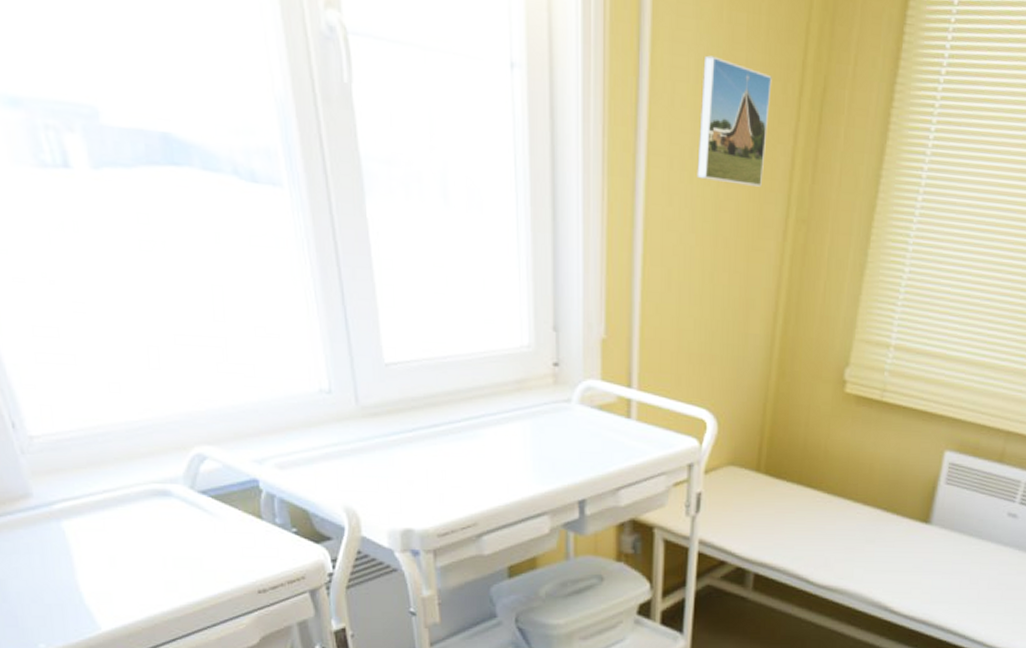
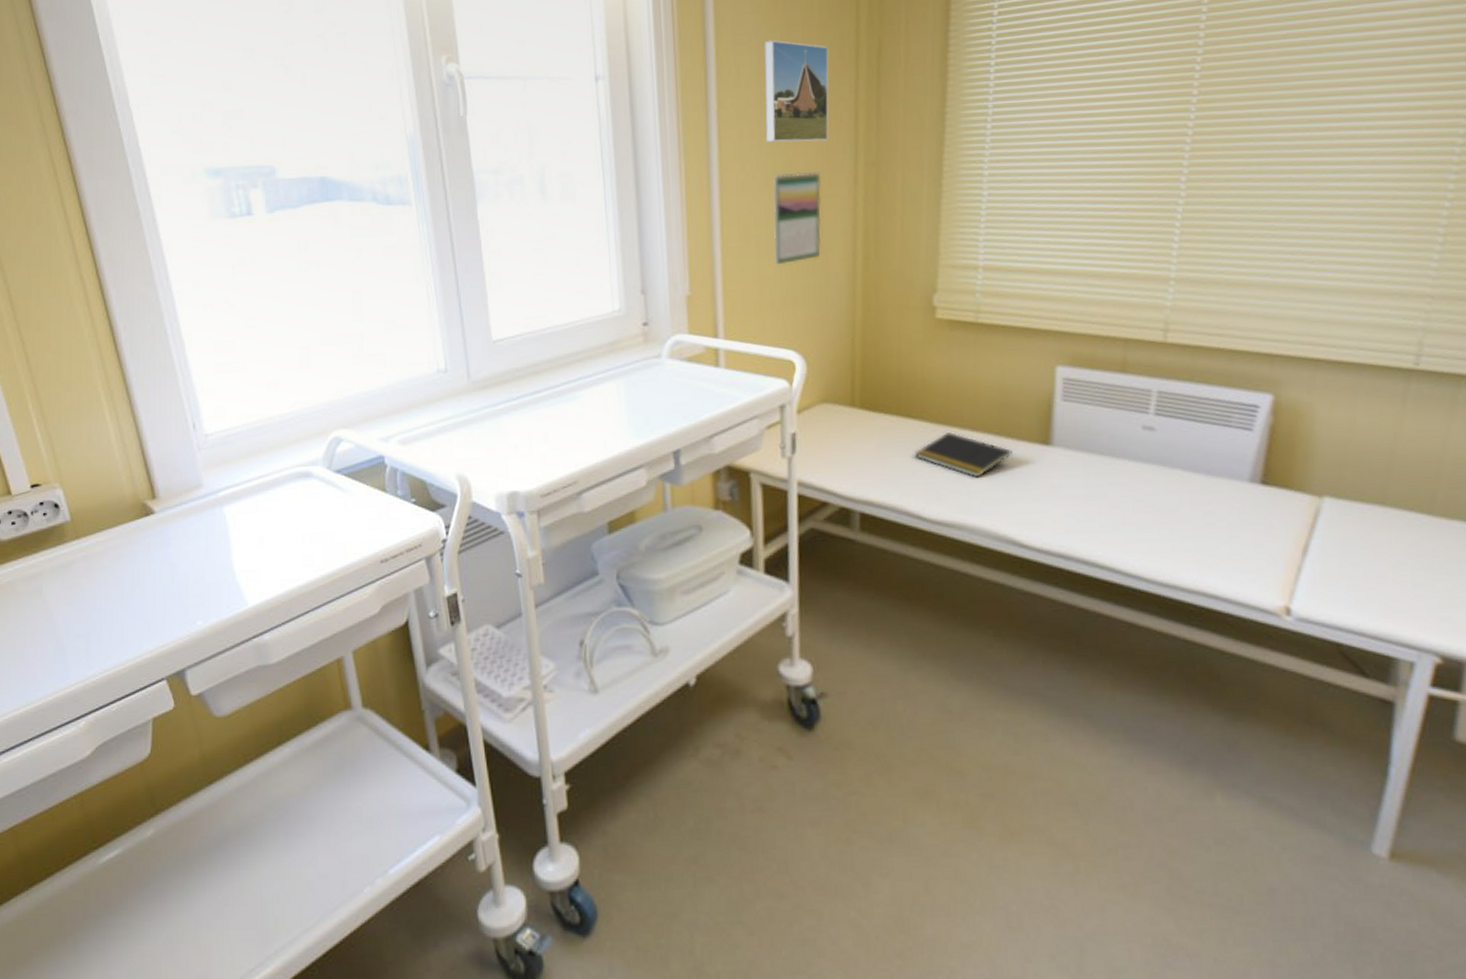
calendar: none [695,216,751,318] -> present [772,172,821,265]
notepad: none [809,503,896,549] -> present [914,431,1012,478]

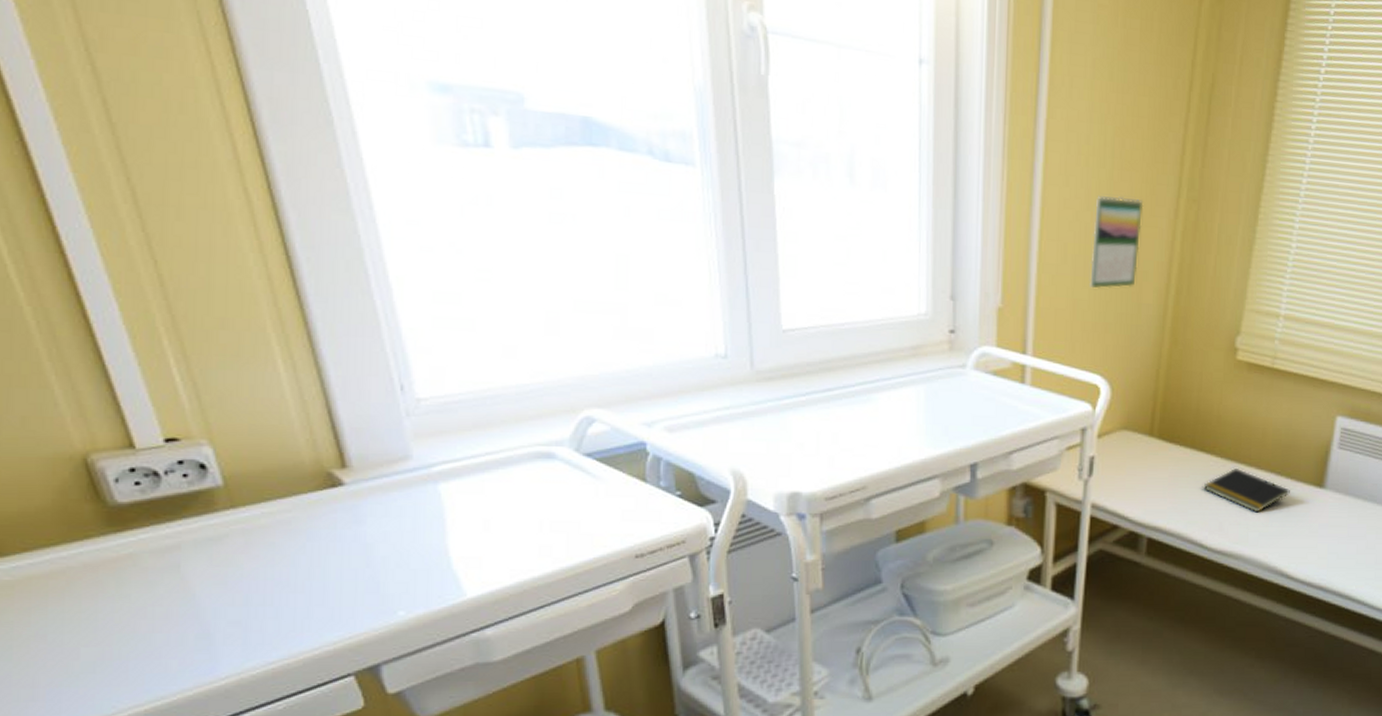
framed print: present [764,39,829,143] -> none [1092,55,1164,170]

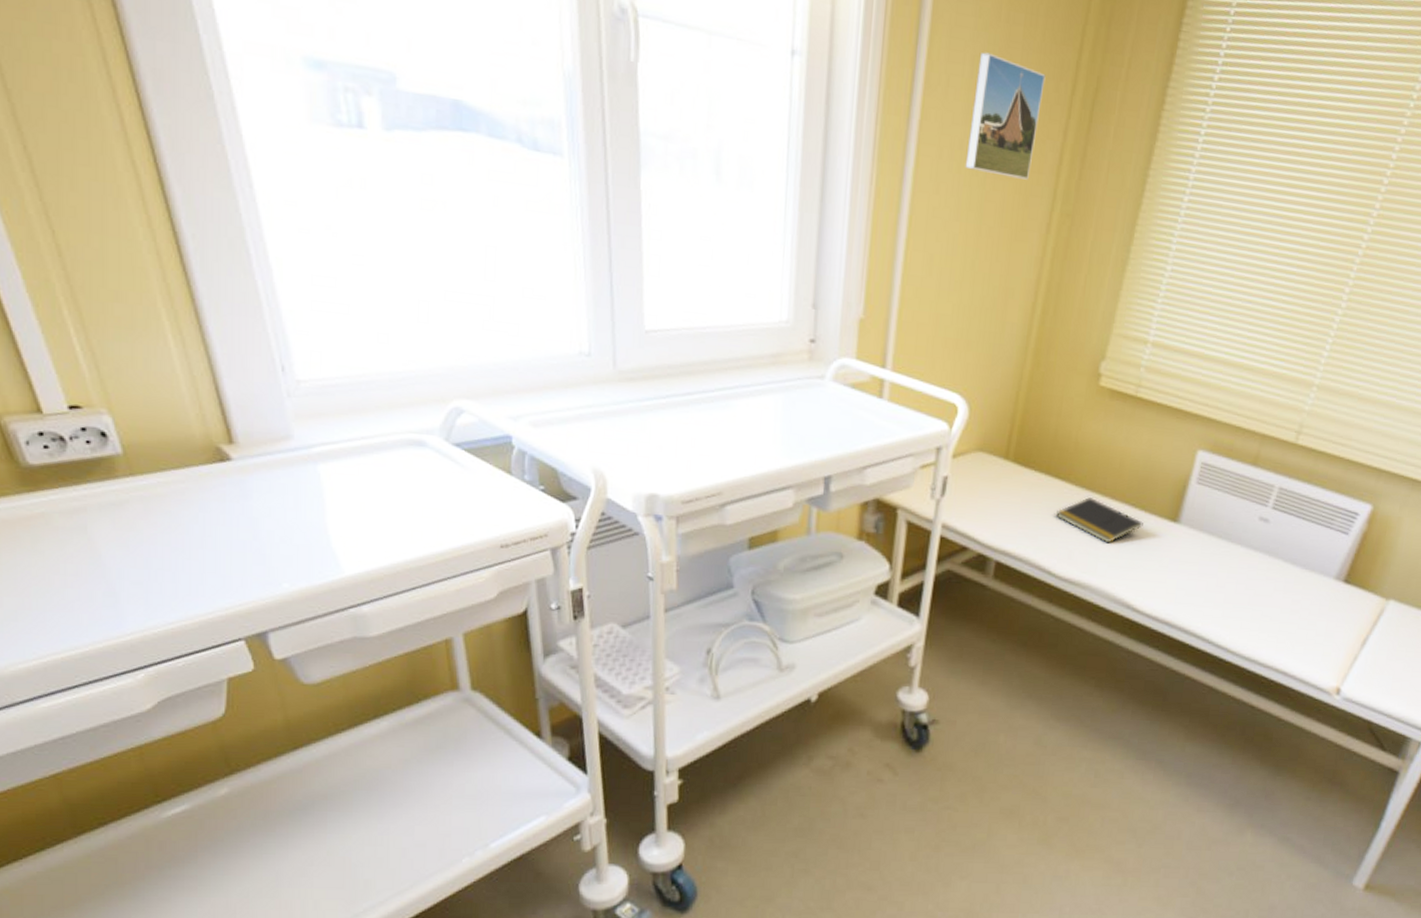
calendar: present [1090,196,1144,289] -> none [954,205,1015,305]
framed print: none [1092,55,1164,170] -> present [965,52,1046,180]

